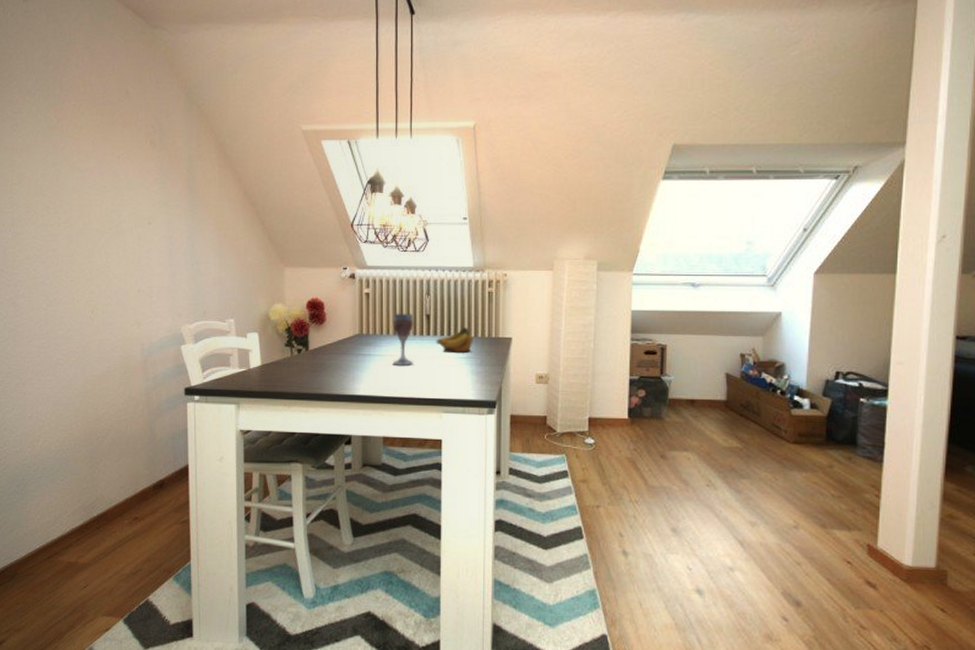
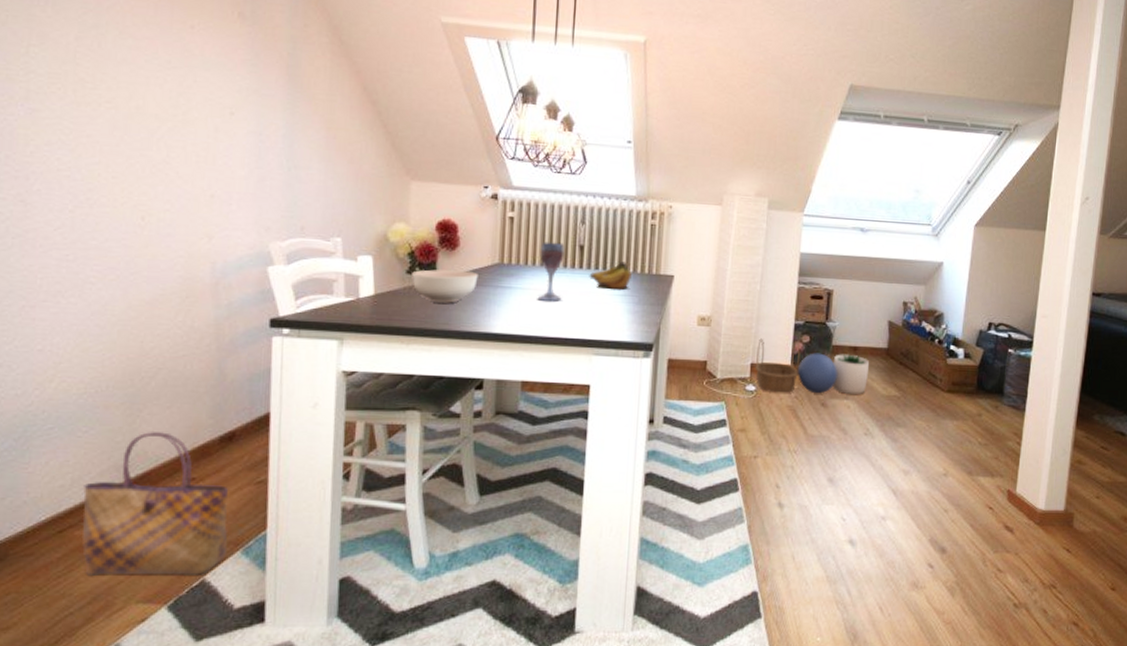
tote bag: none [63,479,163,596] -> present [81,430,229,575]
bowl: none [290,342,342,370] -> present [411,269,478,303]
basket: none [593,394,637,444] -> present [755,338,801,392]
ball: none [635,406,675,446] -> present [798,353,837,394]
planter: none [671,407,709,447] -> present [832,354,870,395]

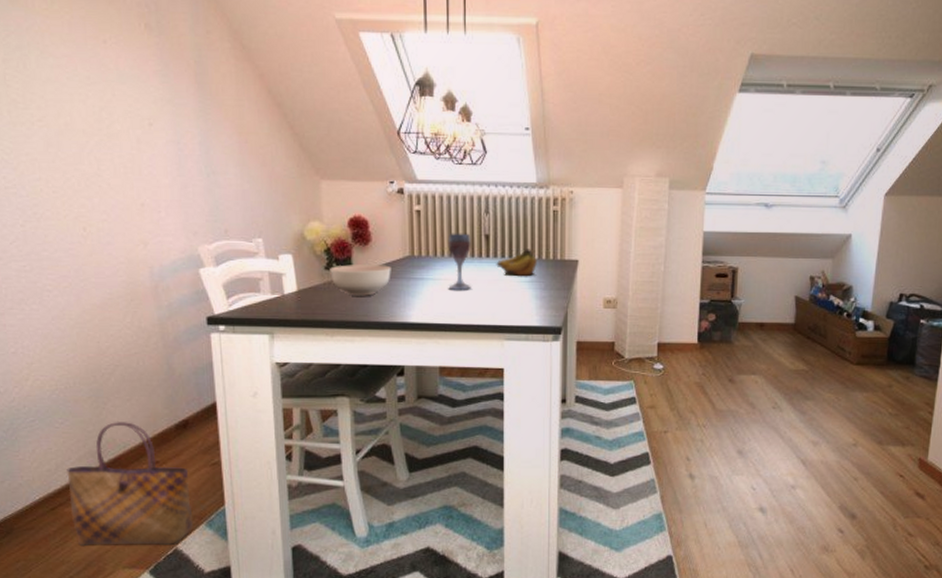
basket: present [755,338,801,392] -> none [662,318,707,369]
ball: present [798,353,837,394] -> none [705,330,744,370]
planter: present [832,354,870,395] -> none [739,330,777,371]

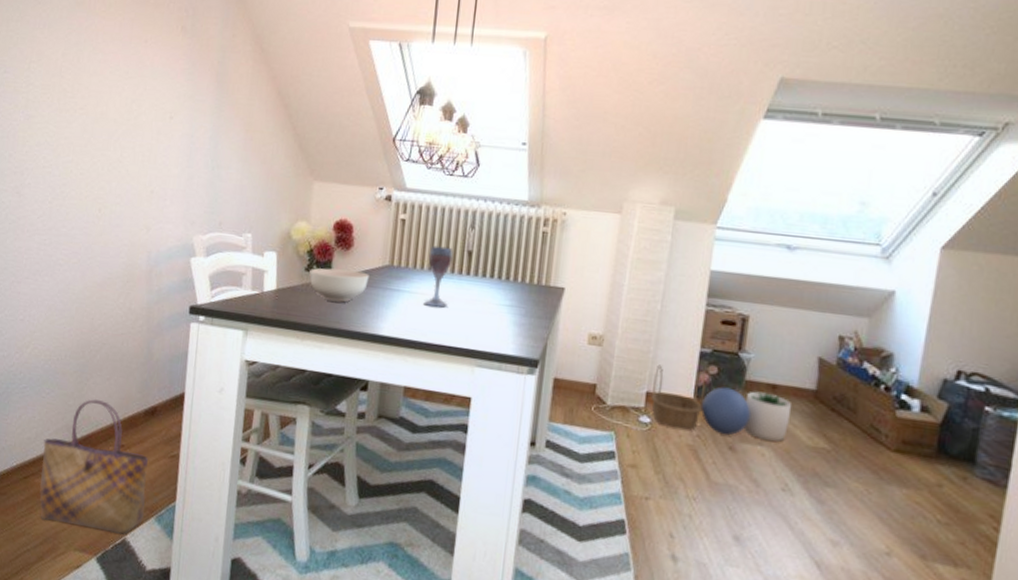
fruit: present [496,249,537,277] -> none [476,270,520,301]
basket: none [662,318,707,369] -> present [650,364,706,429]
ball: none [705,330,744,370] -> present [701,386,751,435]
planter: none [739,330,777,371] -> present [743,391,793,443]

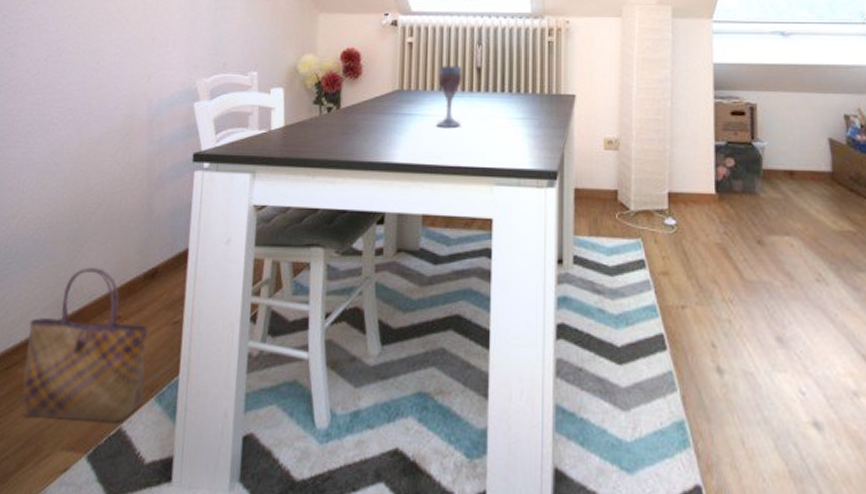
bowl: present [309,268,369,302] -> none [318,99,379,133]
basket: present [650,364,706,429] -> none [673,163,726,226]
ball: present [701,386,751,435] -> none [724,178,773,229]
planter: present [743,391,793,443] -> none [767,179,812,231]

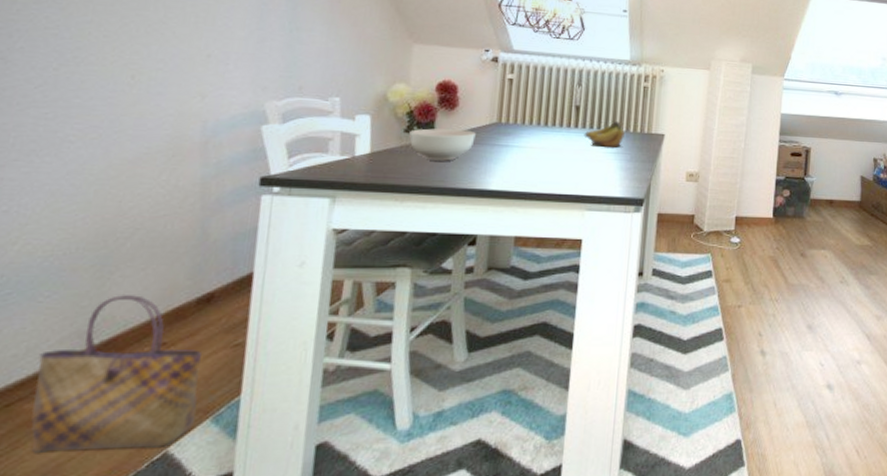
bowl: none [318,99,379,133] -> present [409,128,476,161]
cup: present [436,65,462,129] -> none [533,102,562,160]
fruit: none [487,82,531,114] -> present [584,121,625,149]

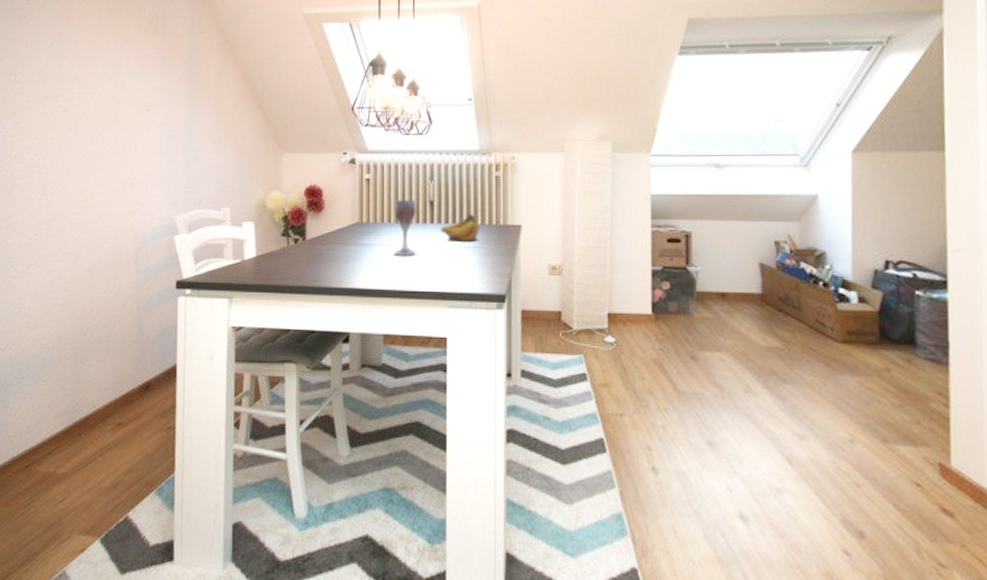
tote bag: present [31,294,201,453] -> none [41,380,146,512]
bowl: present [409,128,476,161] -> none [286,231,341,262]
cup: none [533,102,562,160] -> present [394,199,416,257]

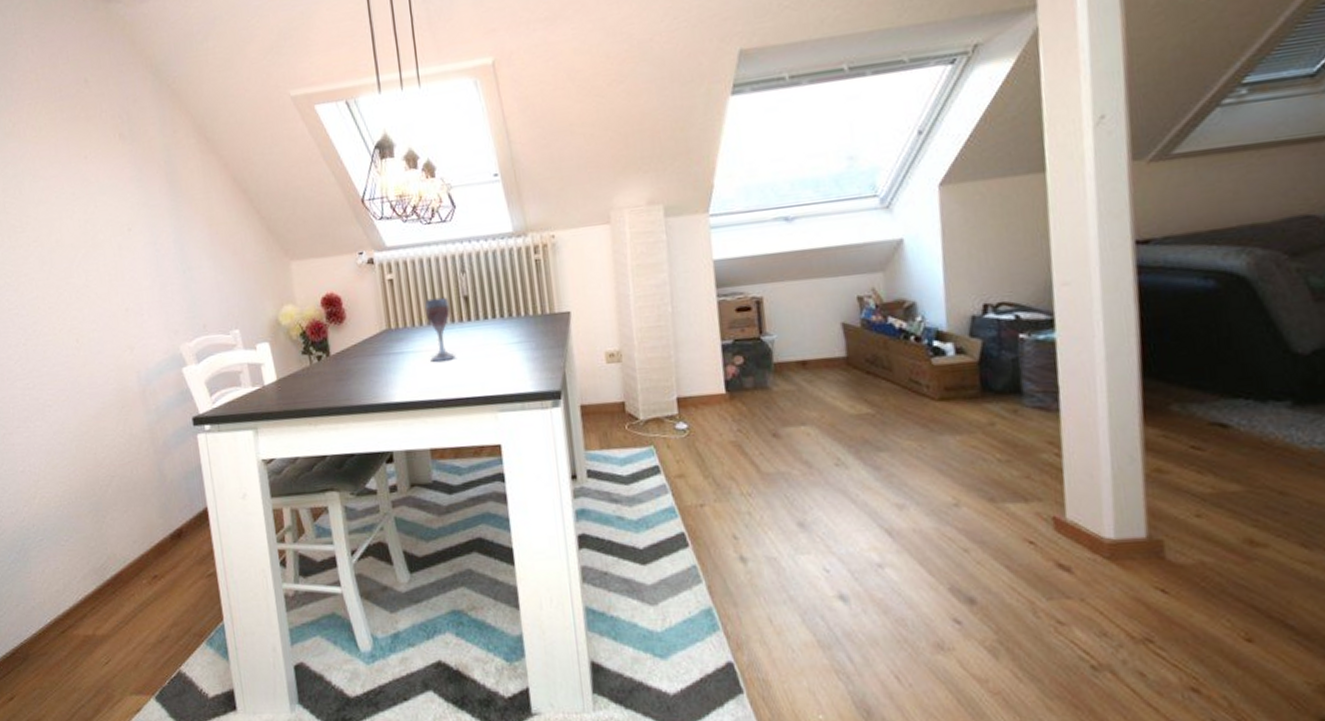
fruit: present [440,214,480,243] -> none [479,306,524,339]

